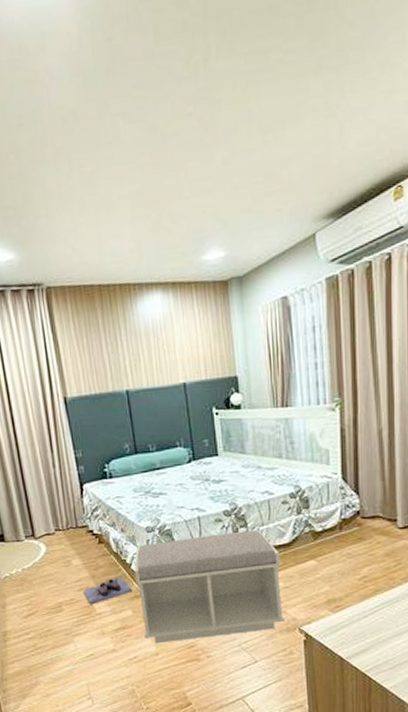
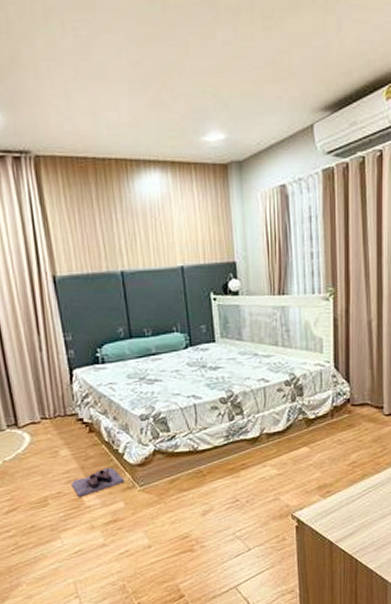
bench: present [134,530,285,644] -> none [127,417,278,536]

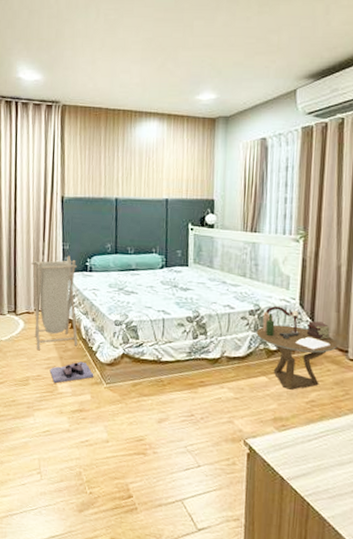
laundry hamper: none [26,347,101,464] -> present [30,255,78,350]
side table: none [283,372,373,456] -> present [246,306,338,390]

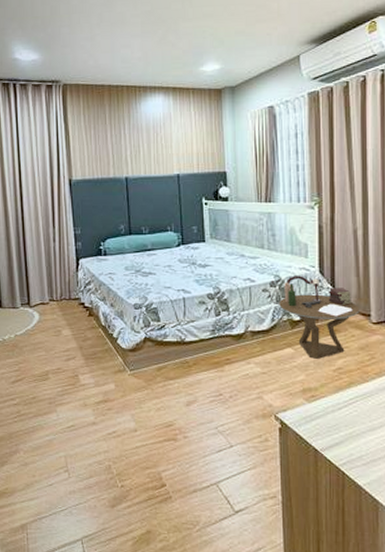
laundry hamper: present [30,255,78,350] -> none [41,240,98,341]
shoe: present [49,361,94,384] -> none [69,350,117,376]

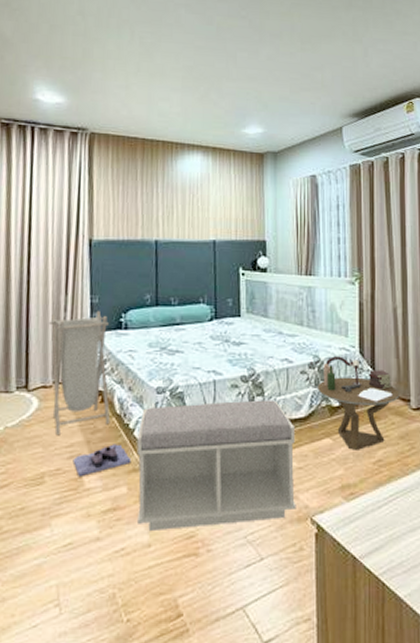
laundry hamper: none [41,240,98,341] -> present [48,310,111,434]
shoe: none [69,350,117,376] -> present [72,444,132,478]
bench: none [120,314,261,420] -> present [136,400,296,532]

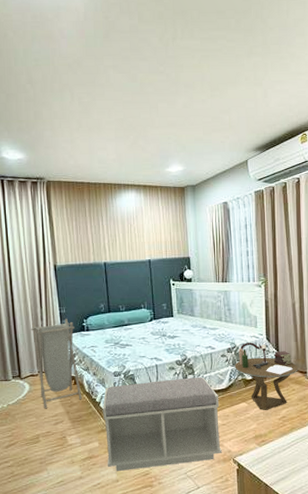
shoe: present [72,444,132,478] -> none [58,413,100,437]

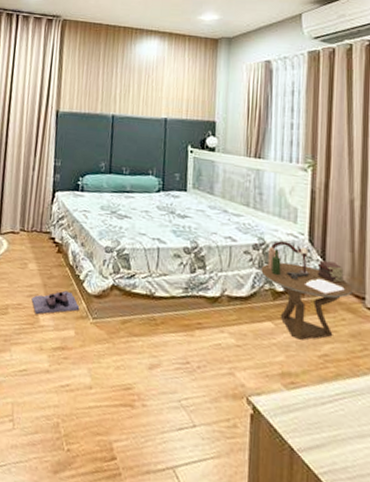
laundry hamper: present [30,318,82,408] -> none [19,171,68,275]
shoe: none [58,413,100,437] -> present [31,290,80,315]
bench: present [103,377,222,472] -> none [82,263,235,392]

